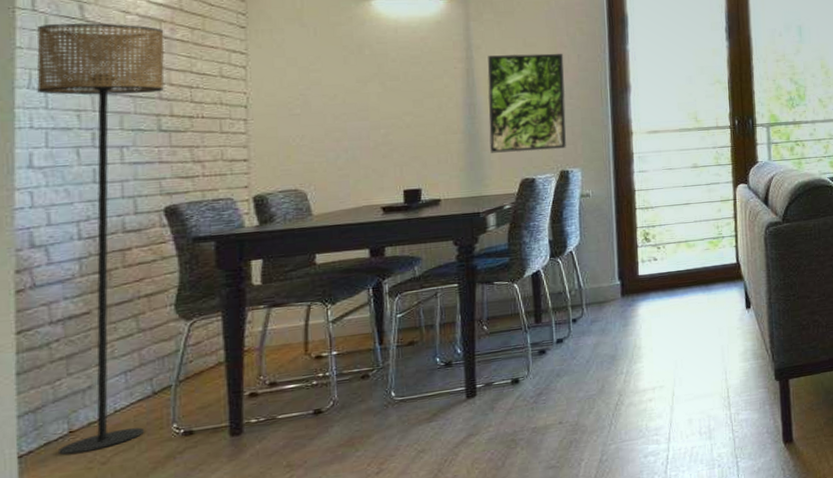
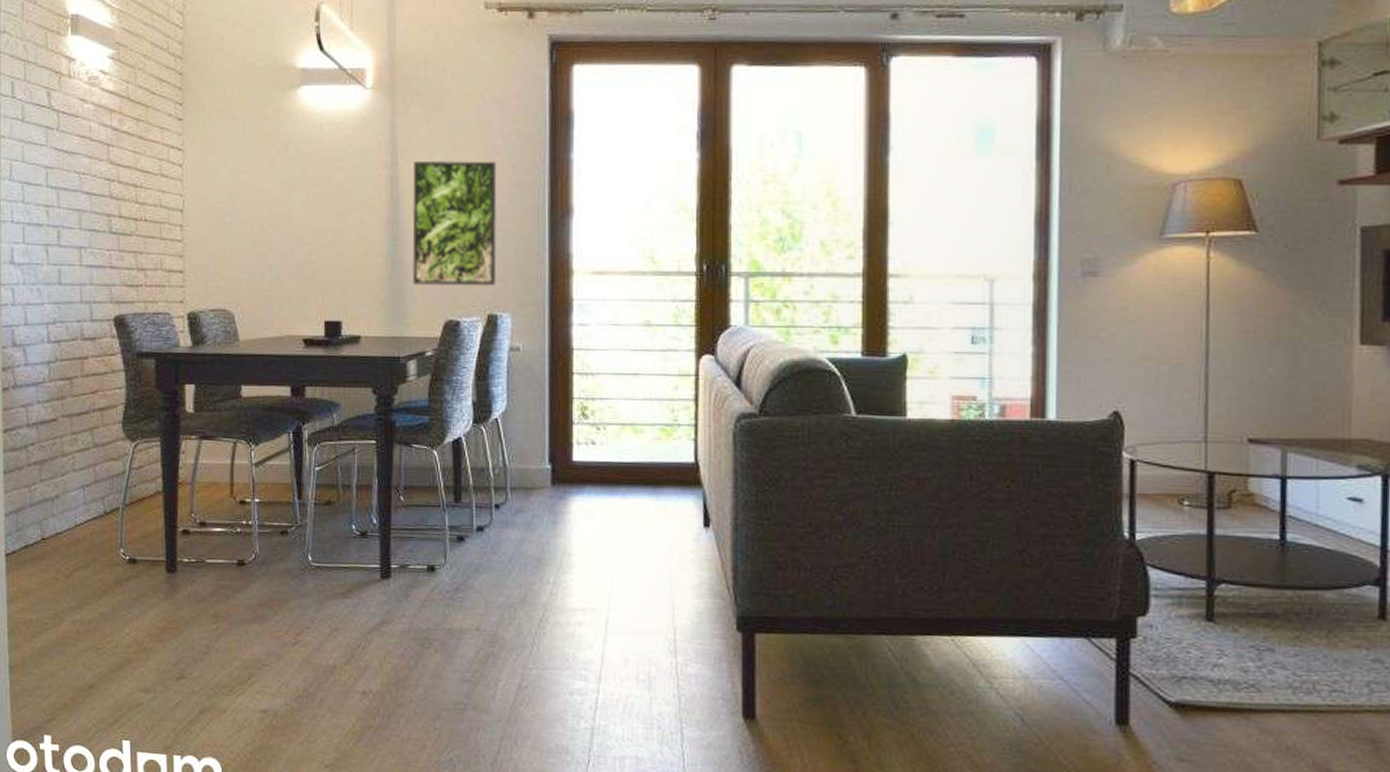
floor lamp: present [37,23,164,456] -> none [16,111,114,563]

